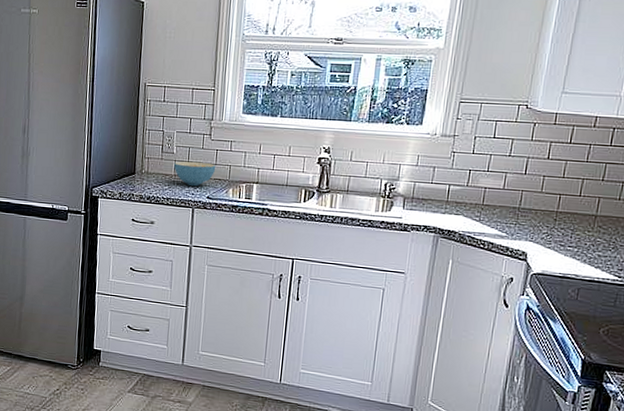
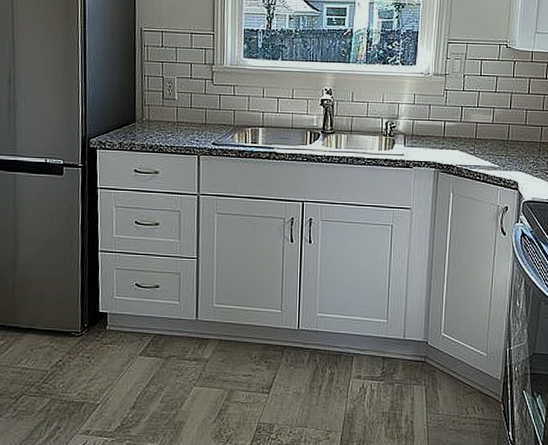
cereal bowl: present [174,161,216,186] -> none [176,107,220,132]

